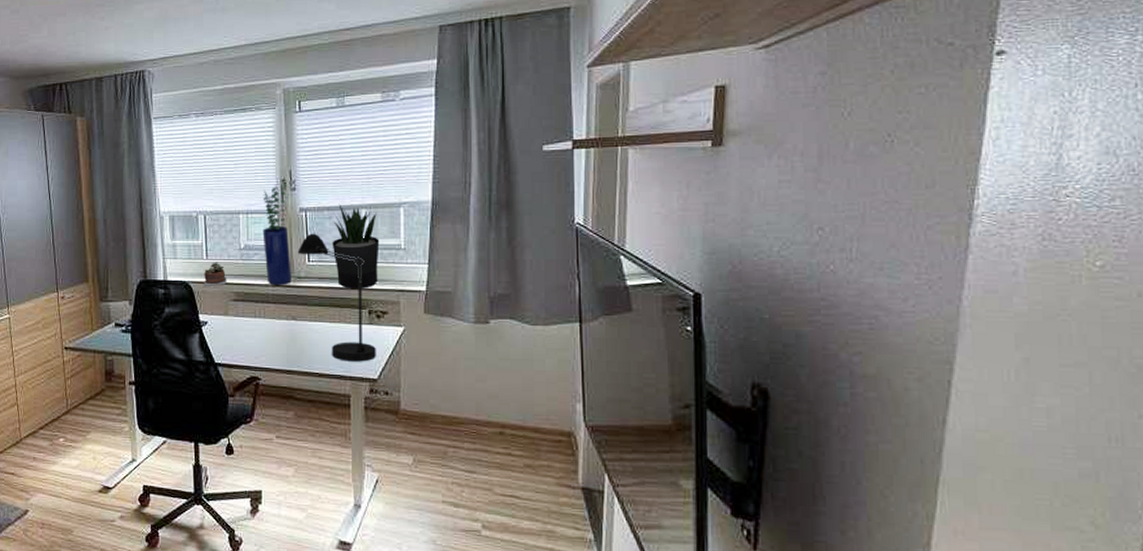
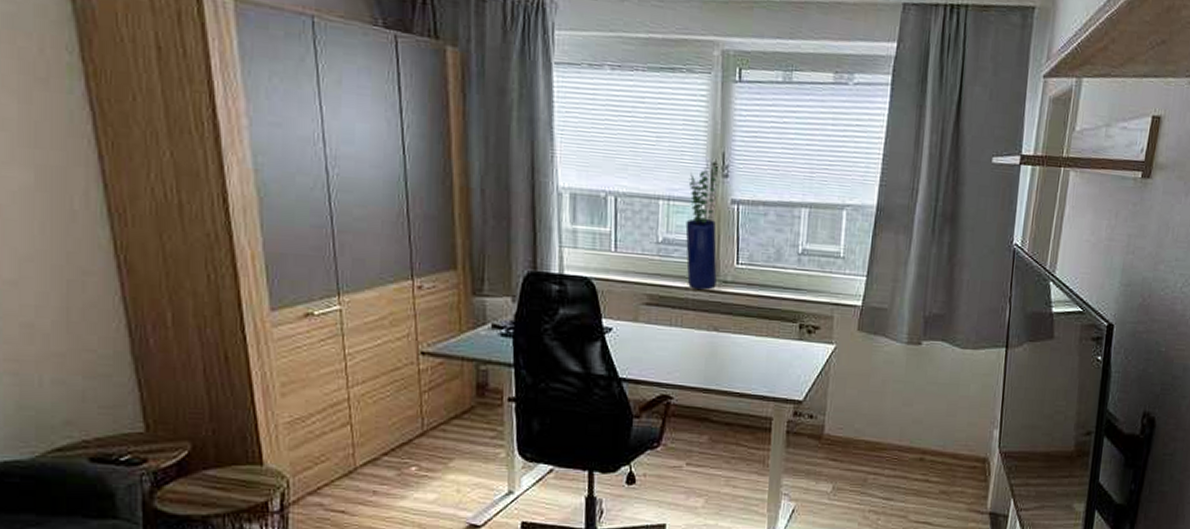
succulent plant: present [204,262,227,286] -> none [610,256,640,286]
desk lamp: present [297,233,376,362] -> none [725,230,804,382]
planter: present [332,204,380,288] -> none [765,199,818,299]

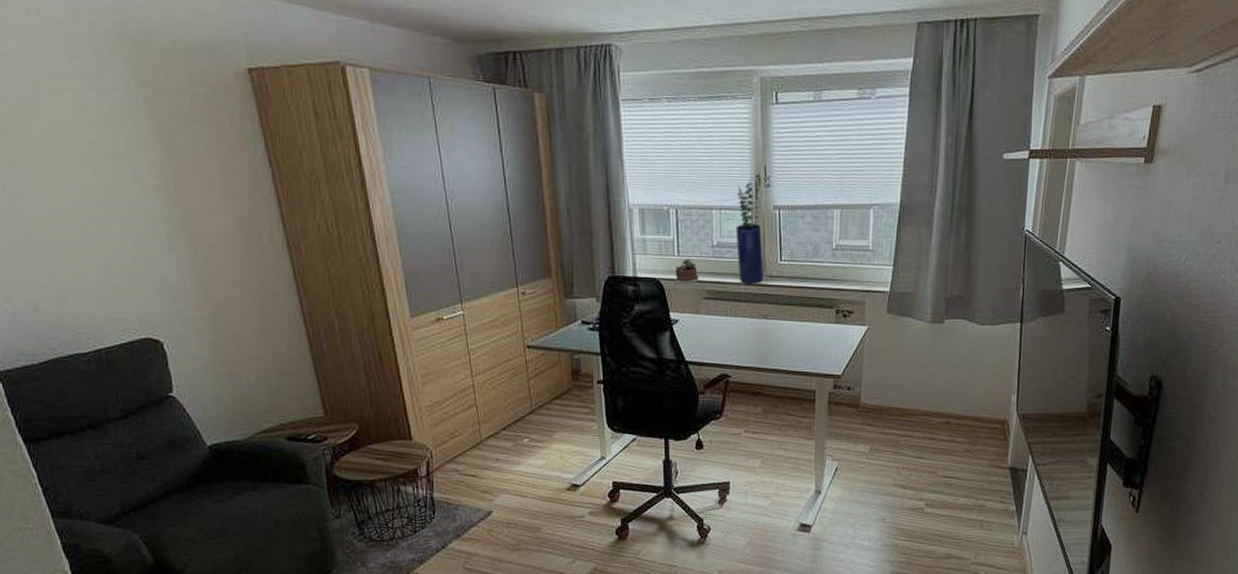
succulent plant: none [610,256,640,286] -> present [675,258,699,284]

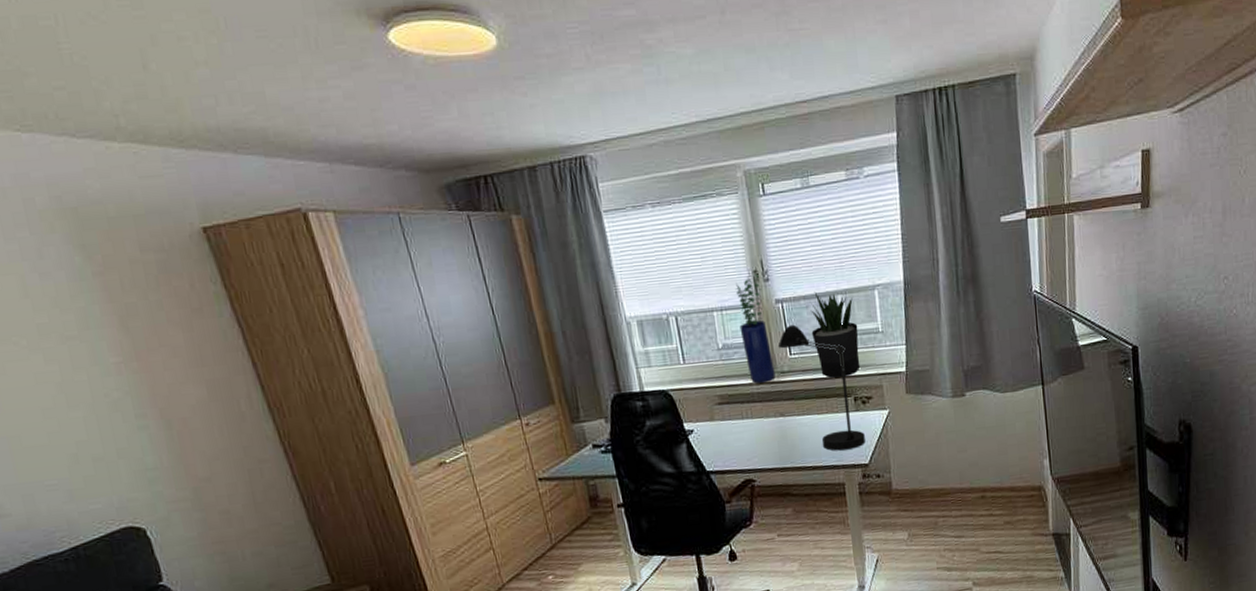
succulent plant: present [675,258,699,284] -> none [683,365,709,393]
desk lamp: none [769,232,841,359] -> present [777,324,865,451]
planter: none [804,203,849,288] -> present [810,291,861,378]

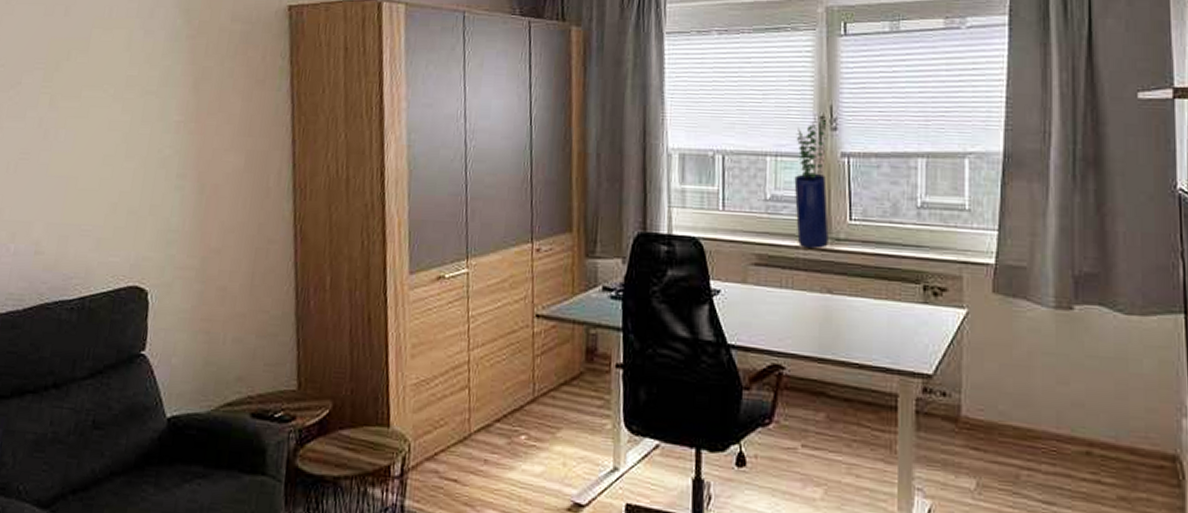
desk lamp: present [777,324,865,451] -> none [836,184,932,352]
planter: present [810,291,861,378] -> none [879,150,939,258]

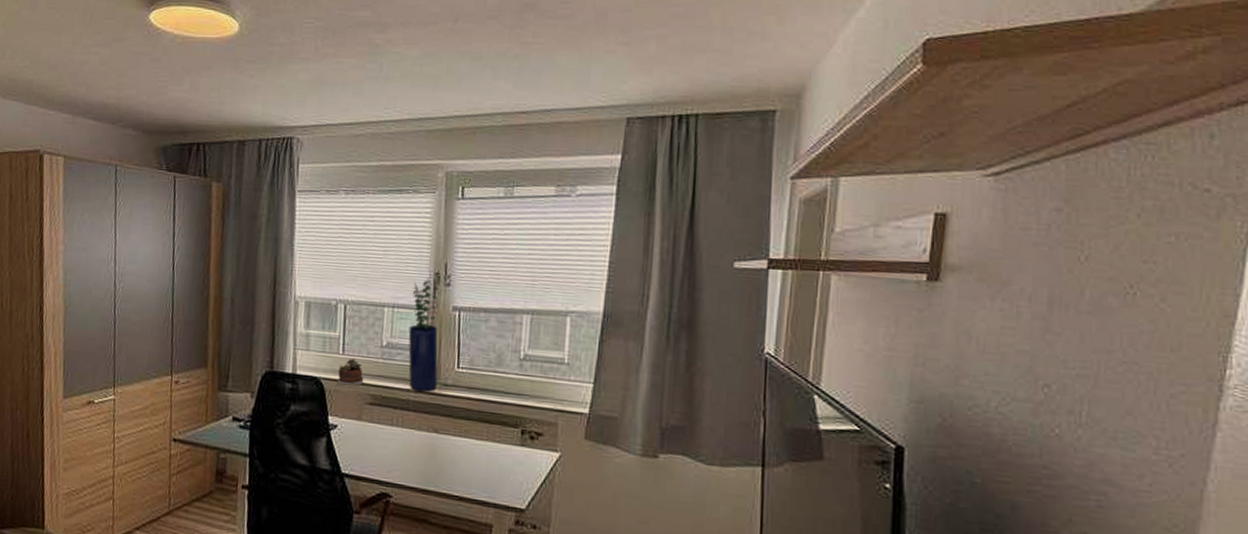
succulent plant: none [718,214,748,245] -> present [337,358,364,386]

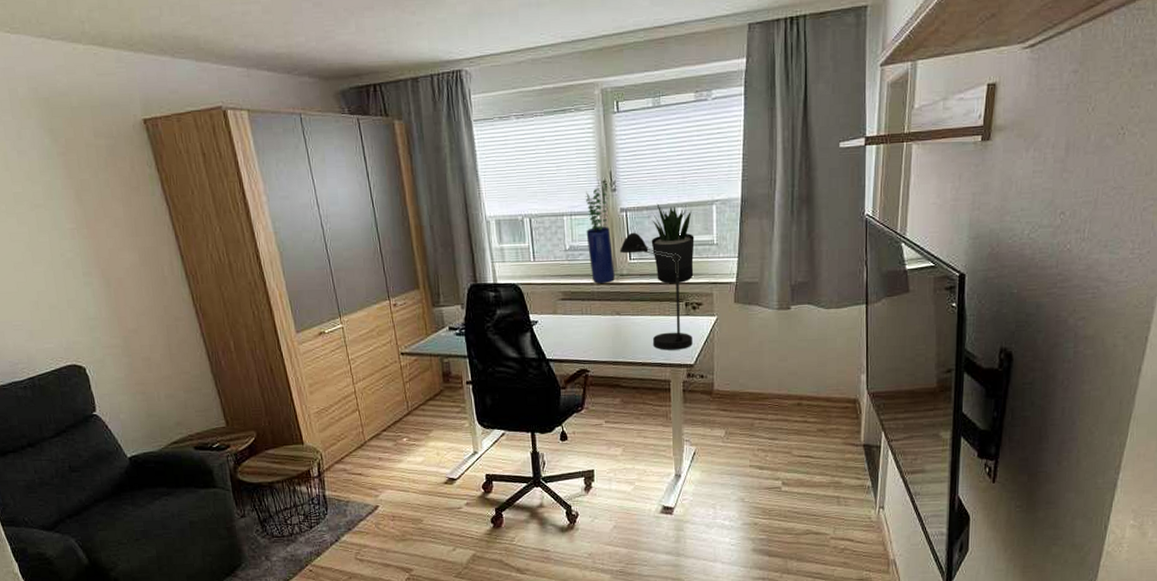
succulent plant: present [337,358,364,386] -> none [532,263,555,287]
desk lamp: none [446,336,526,489] -> present [619,232,692,350]
planter: none [486,306,541,405] -> present [651,203,695,283]

